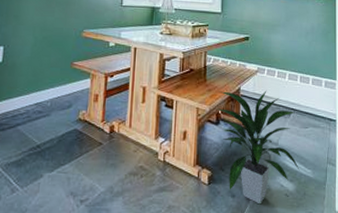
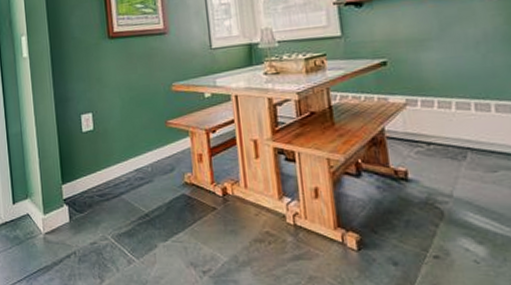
indoor plant: present [216,90,300,205] -> none [353,128,493,274]

